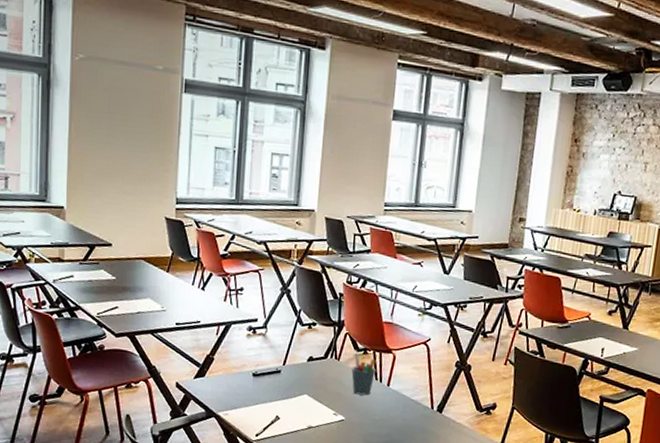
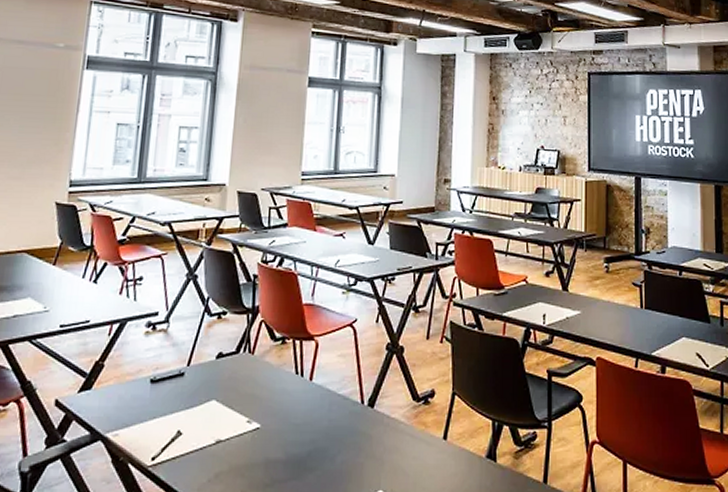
pen holder: present [351,353,377,396] -> none [268,343,297,395]

